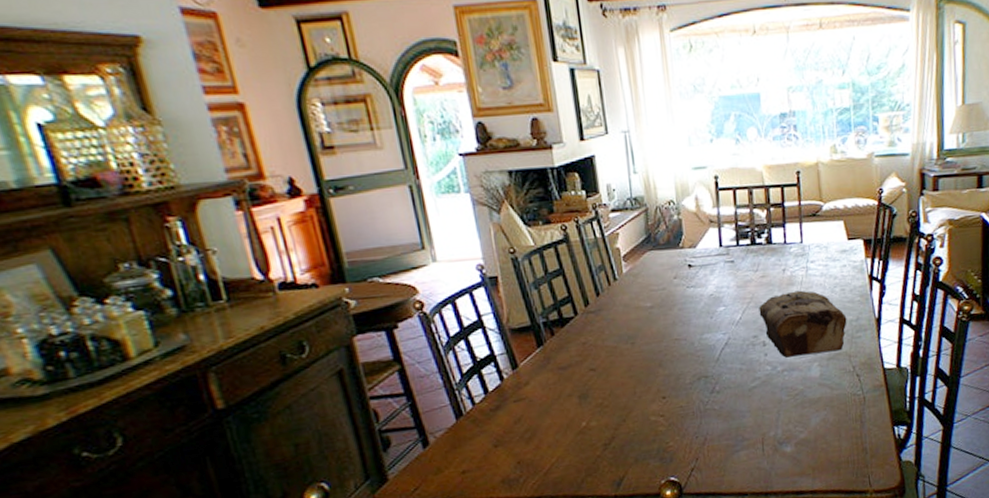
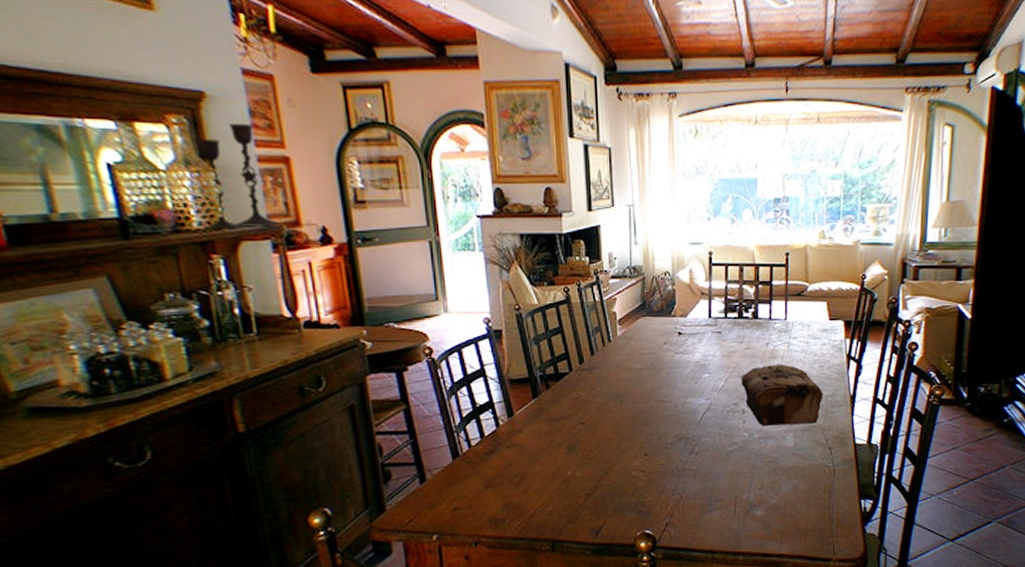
candlestick: none [133,69,242,189] -> present [193,124,281,229]

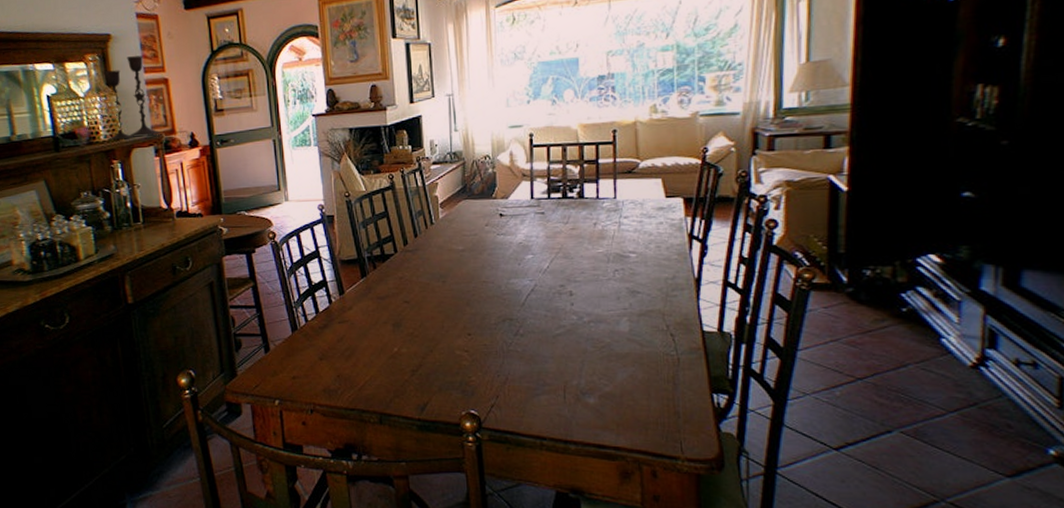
bread loaf: present [741,364,823,426] -> none [567,244,662,309]

